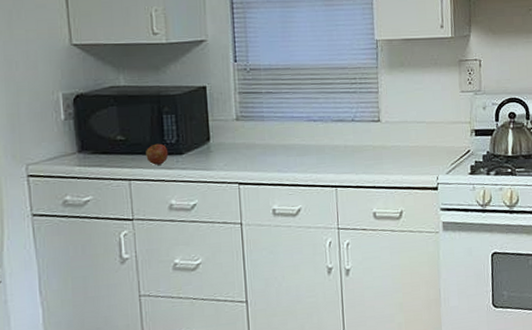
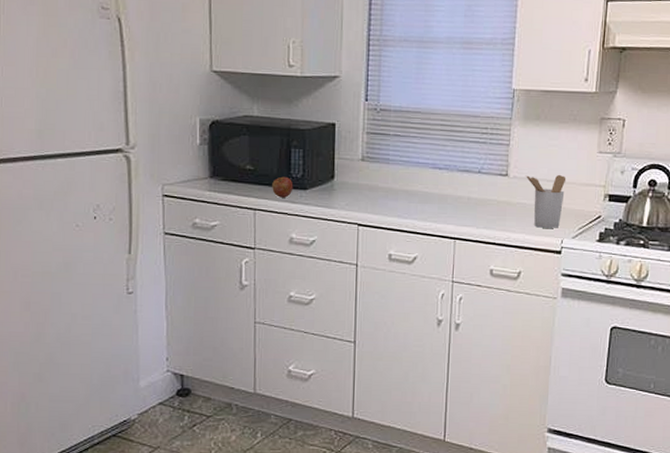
utensil holder: none [396,115,435,167] -> present [525,174,566,228]

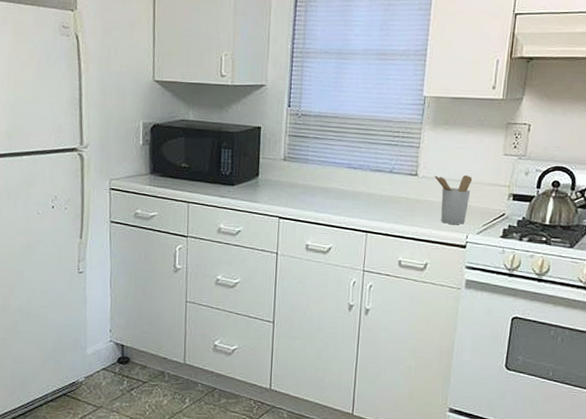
apple: present [272,176,294,198] -> none [204,173,223,192]

